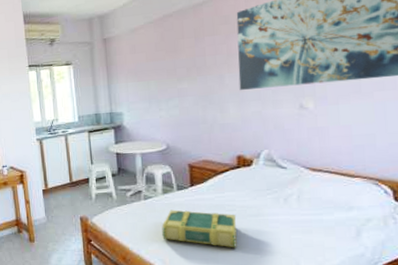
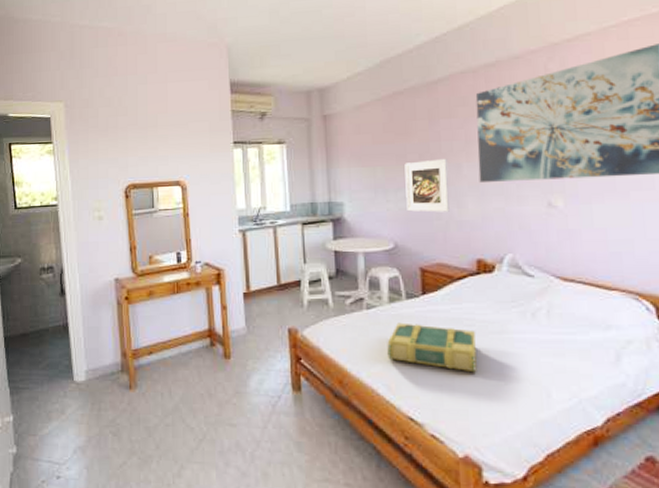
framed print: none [174,70,214,118] -> present [404,158,451,212]

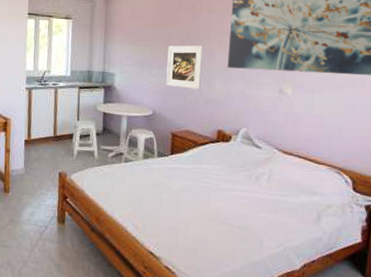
book: present [387,322,477,373] -> none [137,175,209,221]

